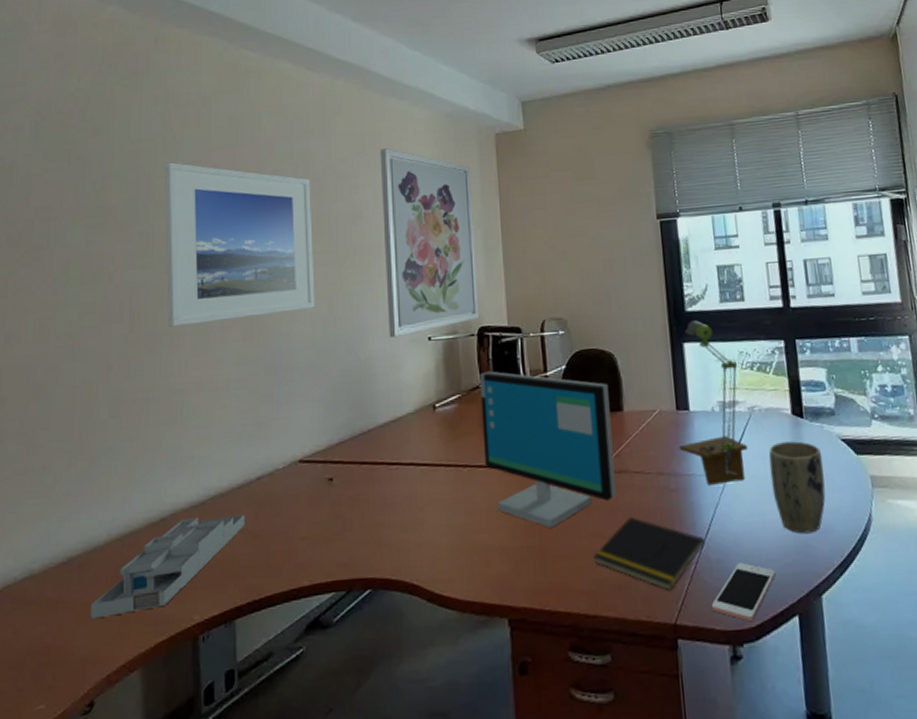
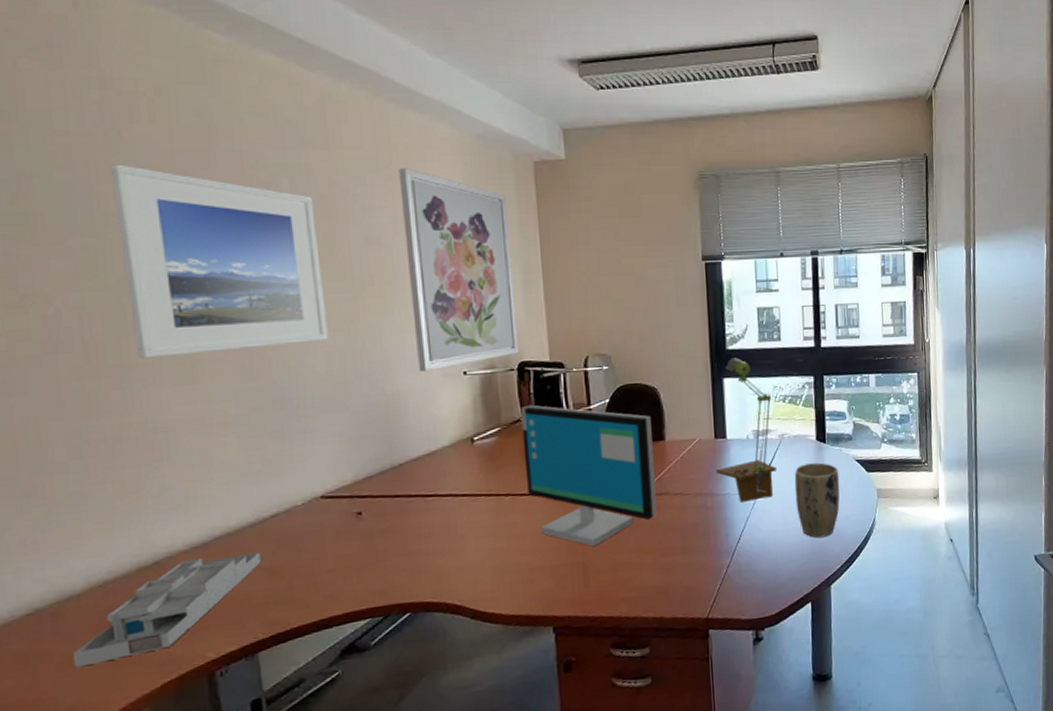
notepad: present [593,516,705,590] -> none [635,532,735,591]
cell phone: present [711,562,776,622] -> none [739,564,795,611]

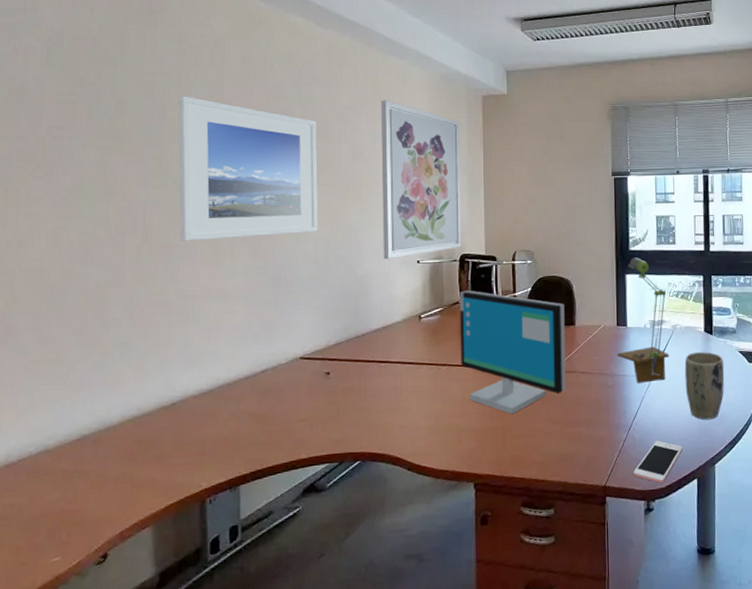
desk organizer: present [72,552,261,668] -> none [103,400,250,487]
cell phone: none [739,564,795,611] -> present [633,440,683,484]

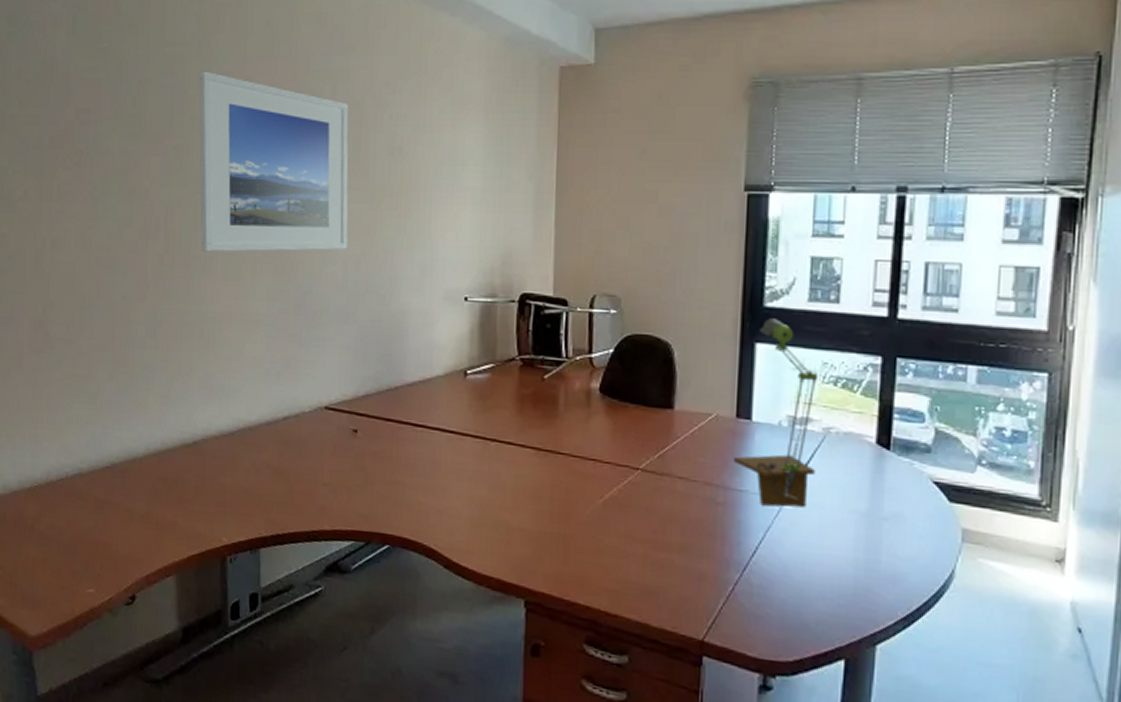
wall art: present [380,100,462,260] -> none [423,74,527,293]
computer monitor: present [460,290,566,415] -> none [514,343,660,520]
cell phone: present [633,440,683,484] -> none [745,593,826,656]
plant pot: present [684,352,725,420] -> none [837,473,906,578]

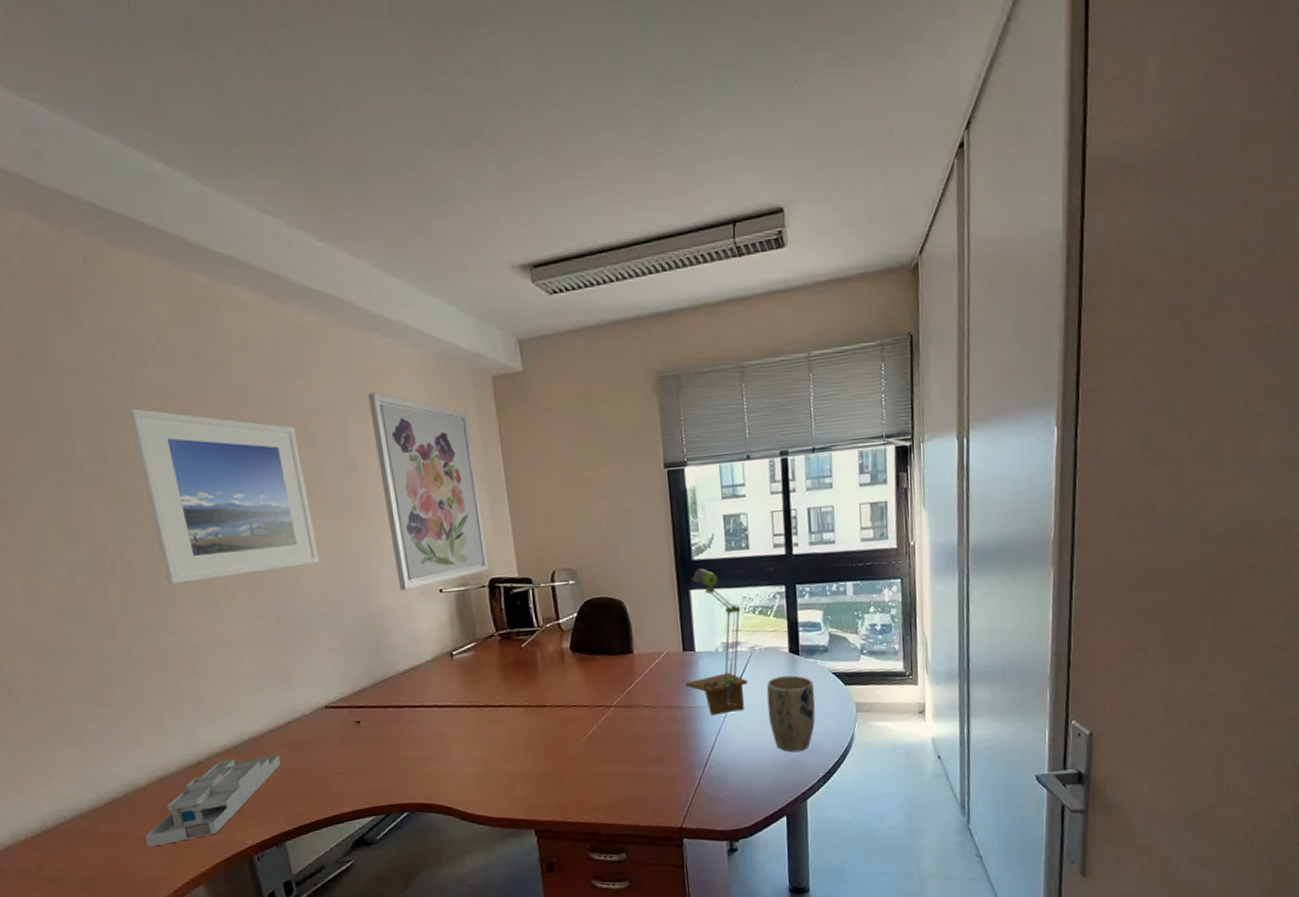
desk organizer: none [131,445,271,524] -> present [144,755,281,848]
wall art: none [423,74,527,293] -> present [367,392,490,591]
plant pot: none [837,473,906,578] -> present [766,675,816,753]

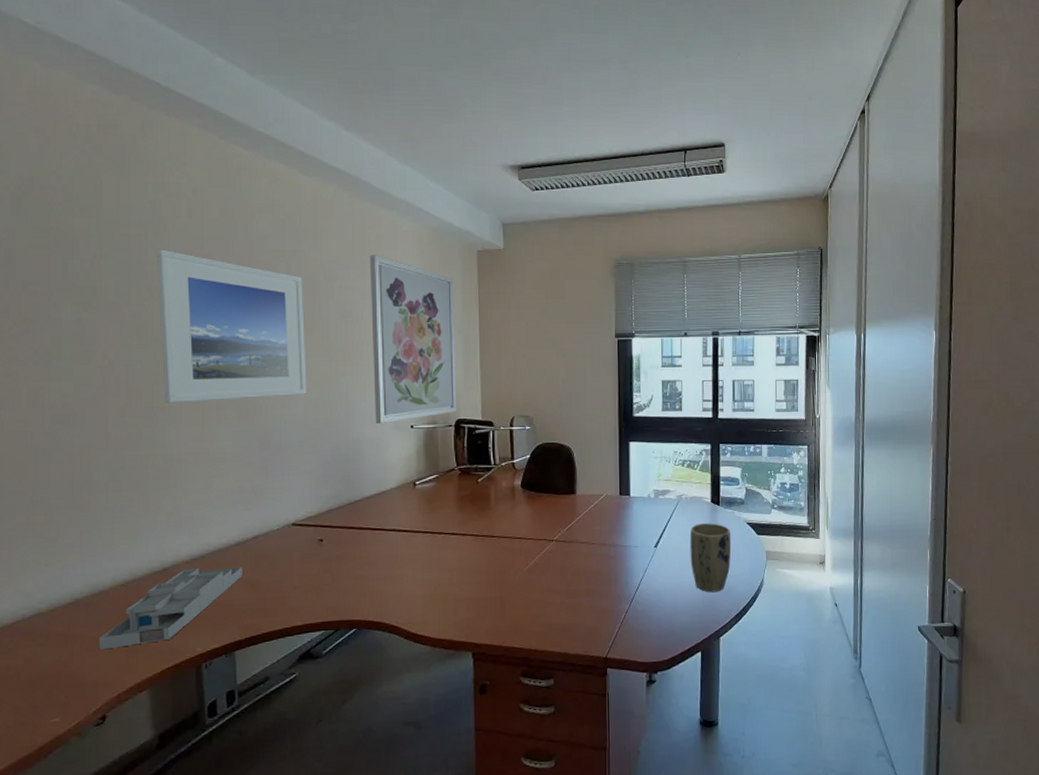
desk lamp: present [685,568,748,716] -> none [619,424,674,555]

